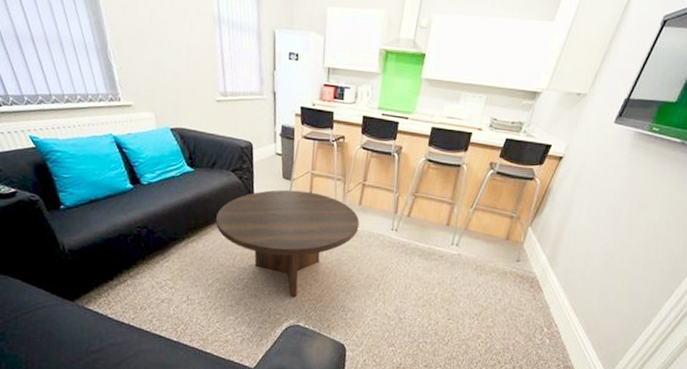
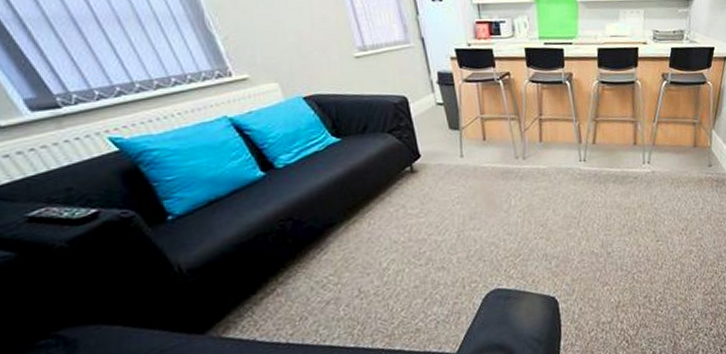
coffee table: present [215,189,360,298] -> none [377,138,545,260]

